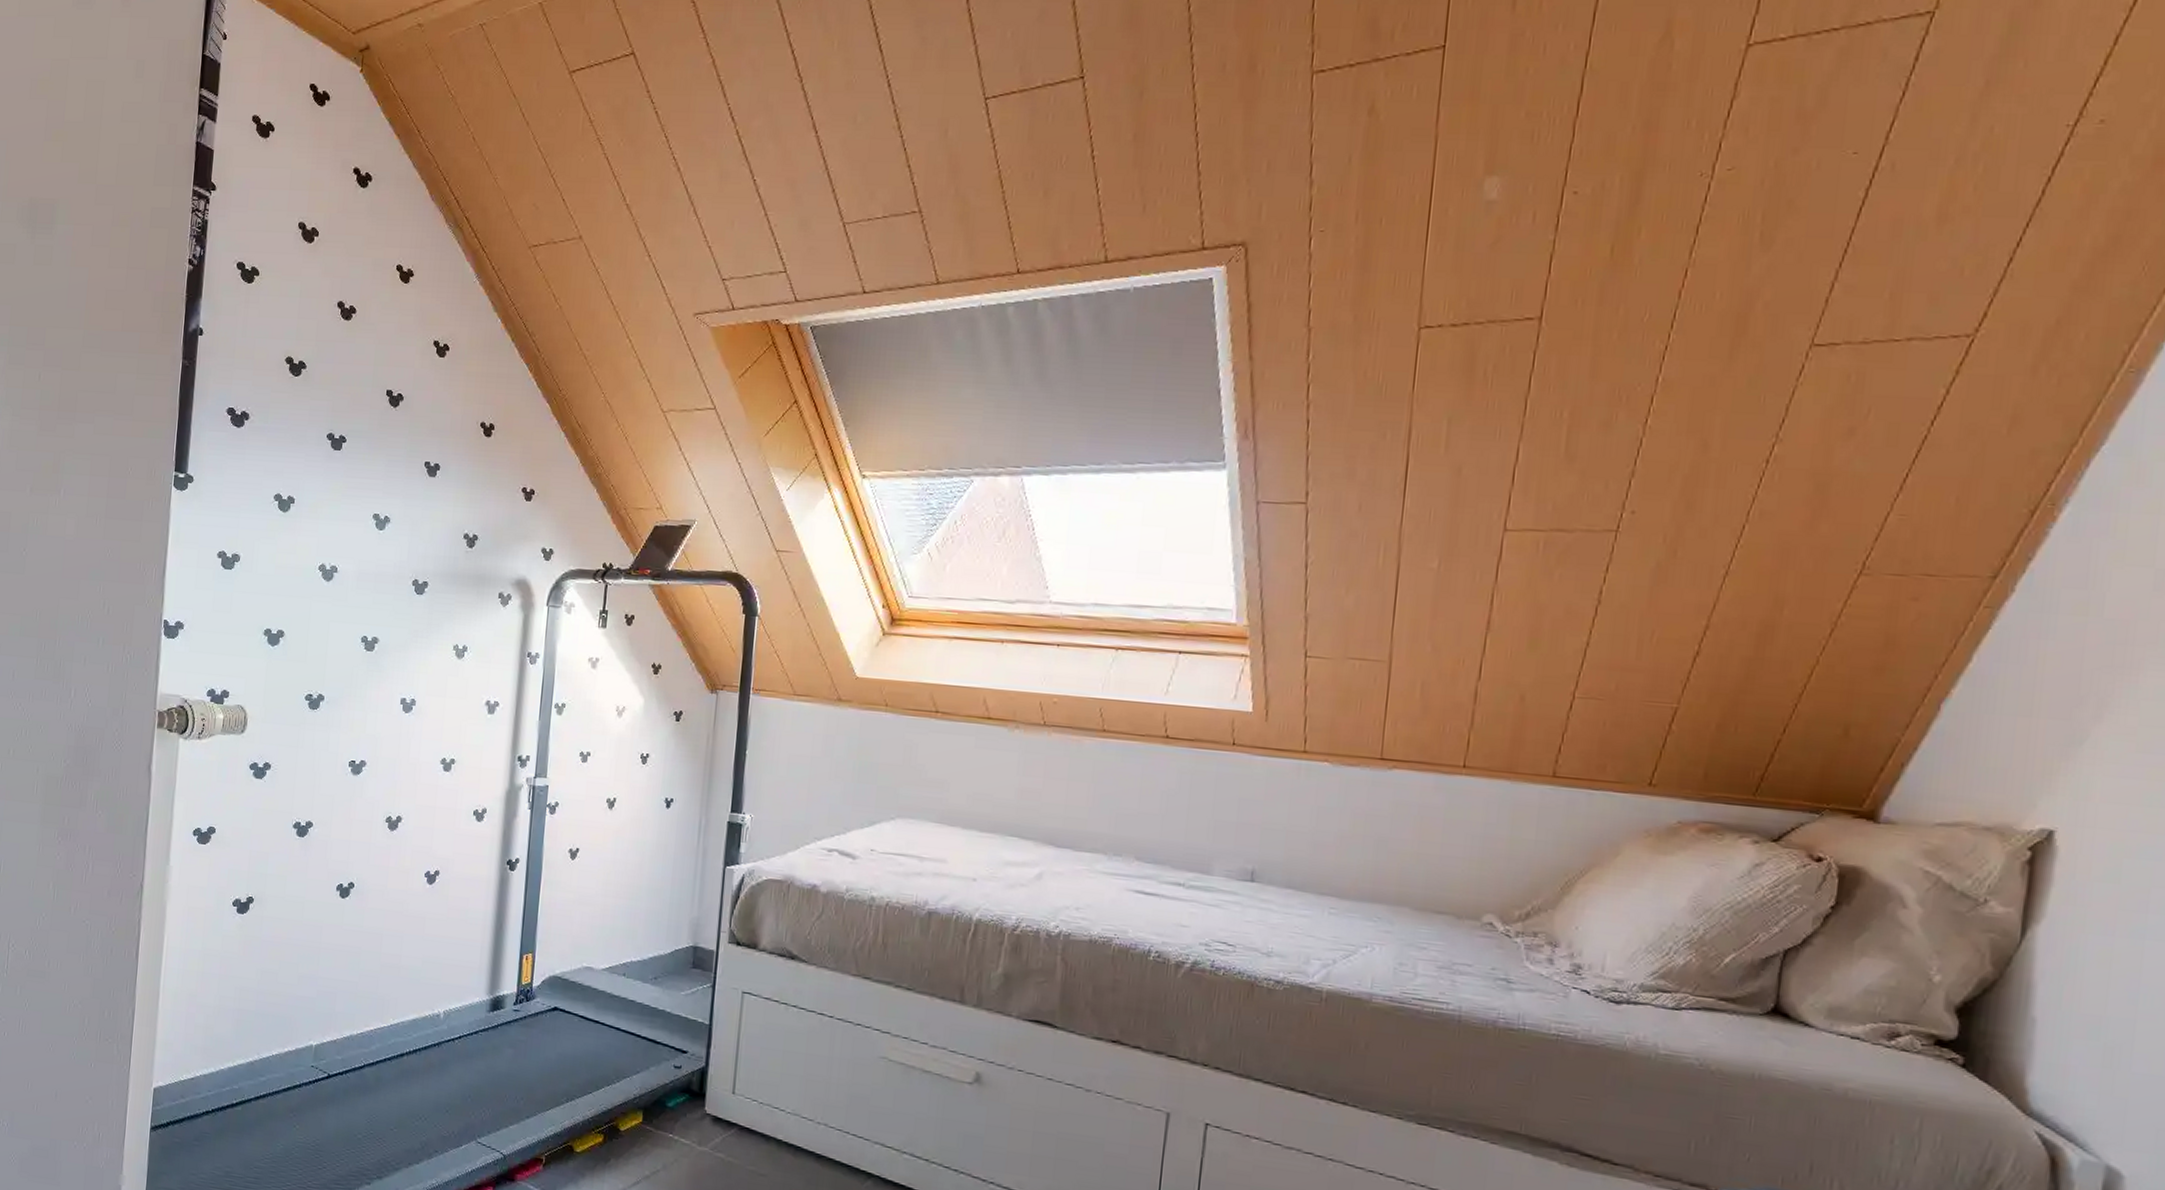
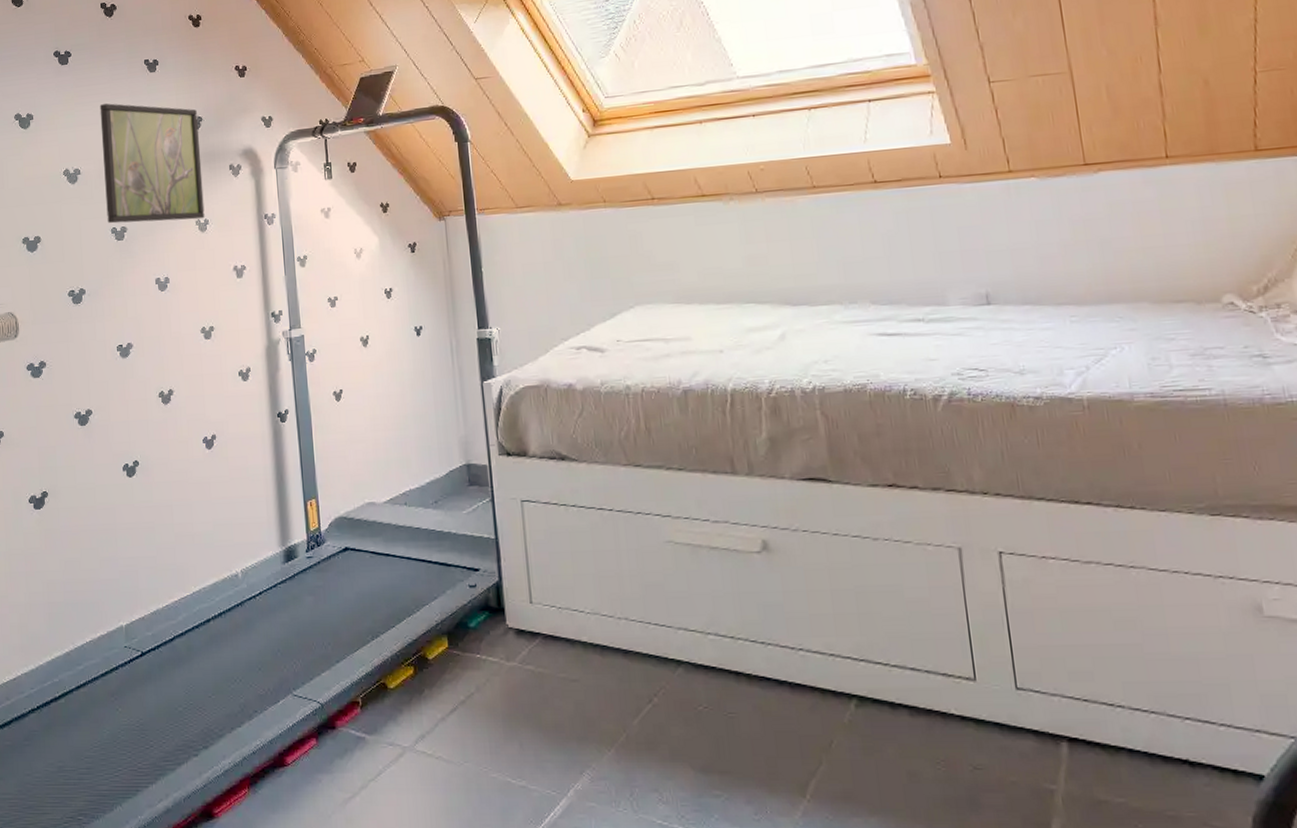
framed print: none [358,501,474,645] -> present [99,103,205,224]

